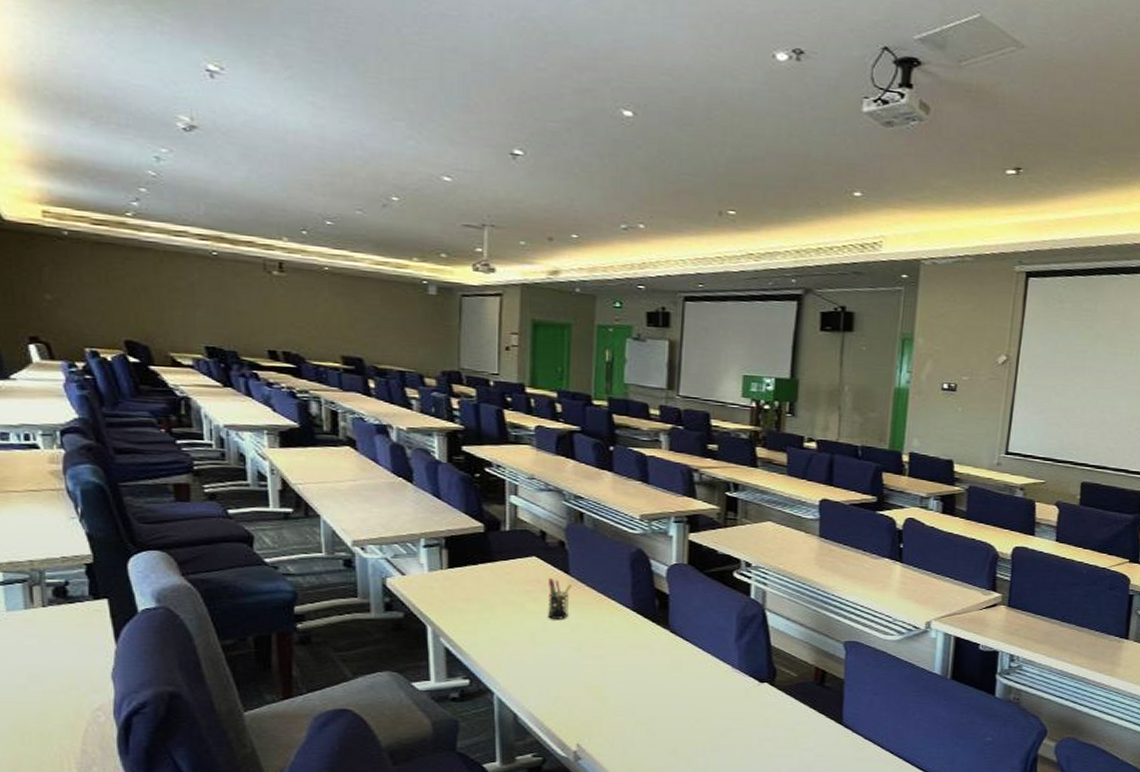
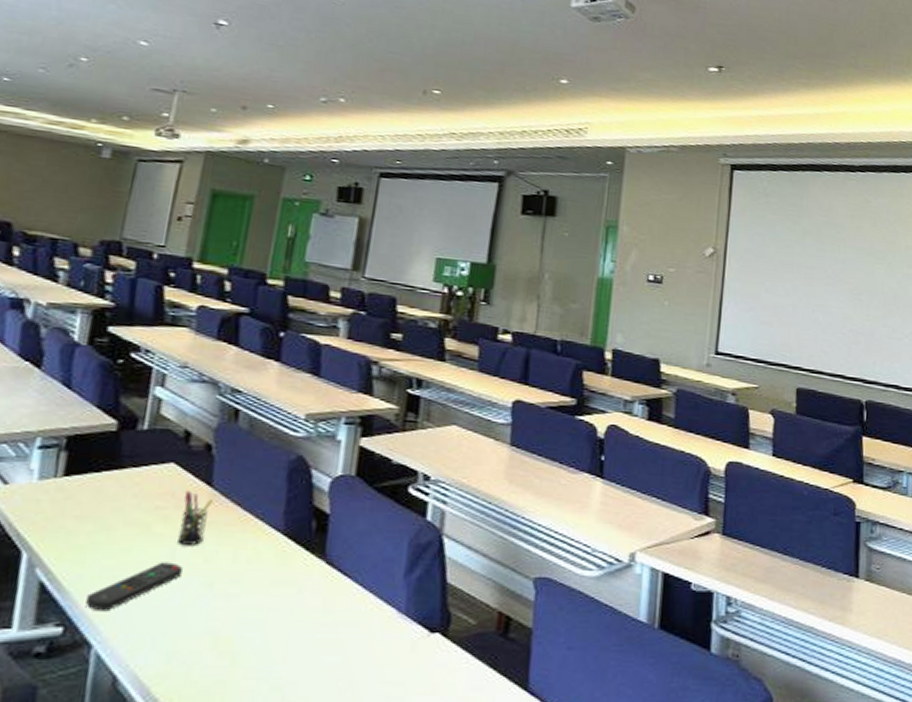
remote control: none [483,632,555,669] -> present [85,562,183,612]

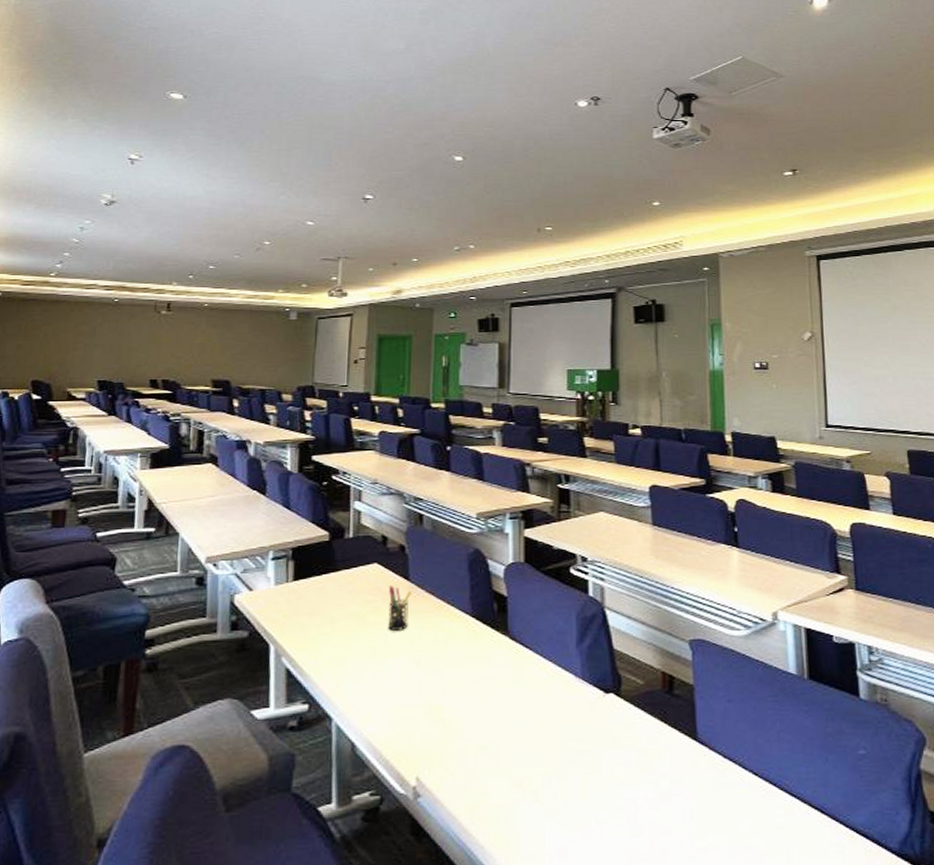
remote control: present [85,562,183,612] -> none [323,646,395,690]

